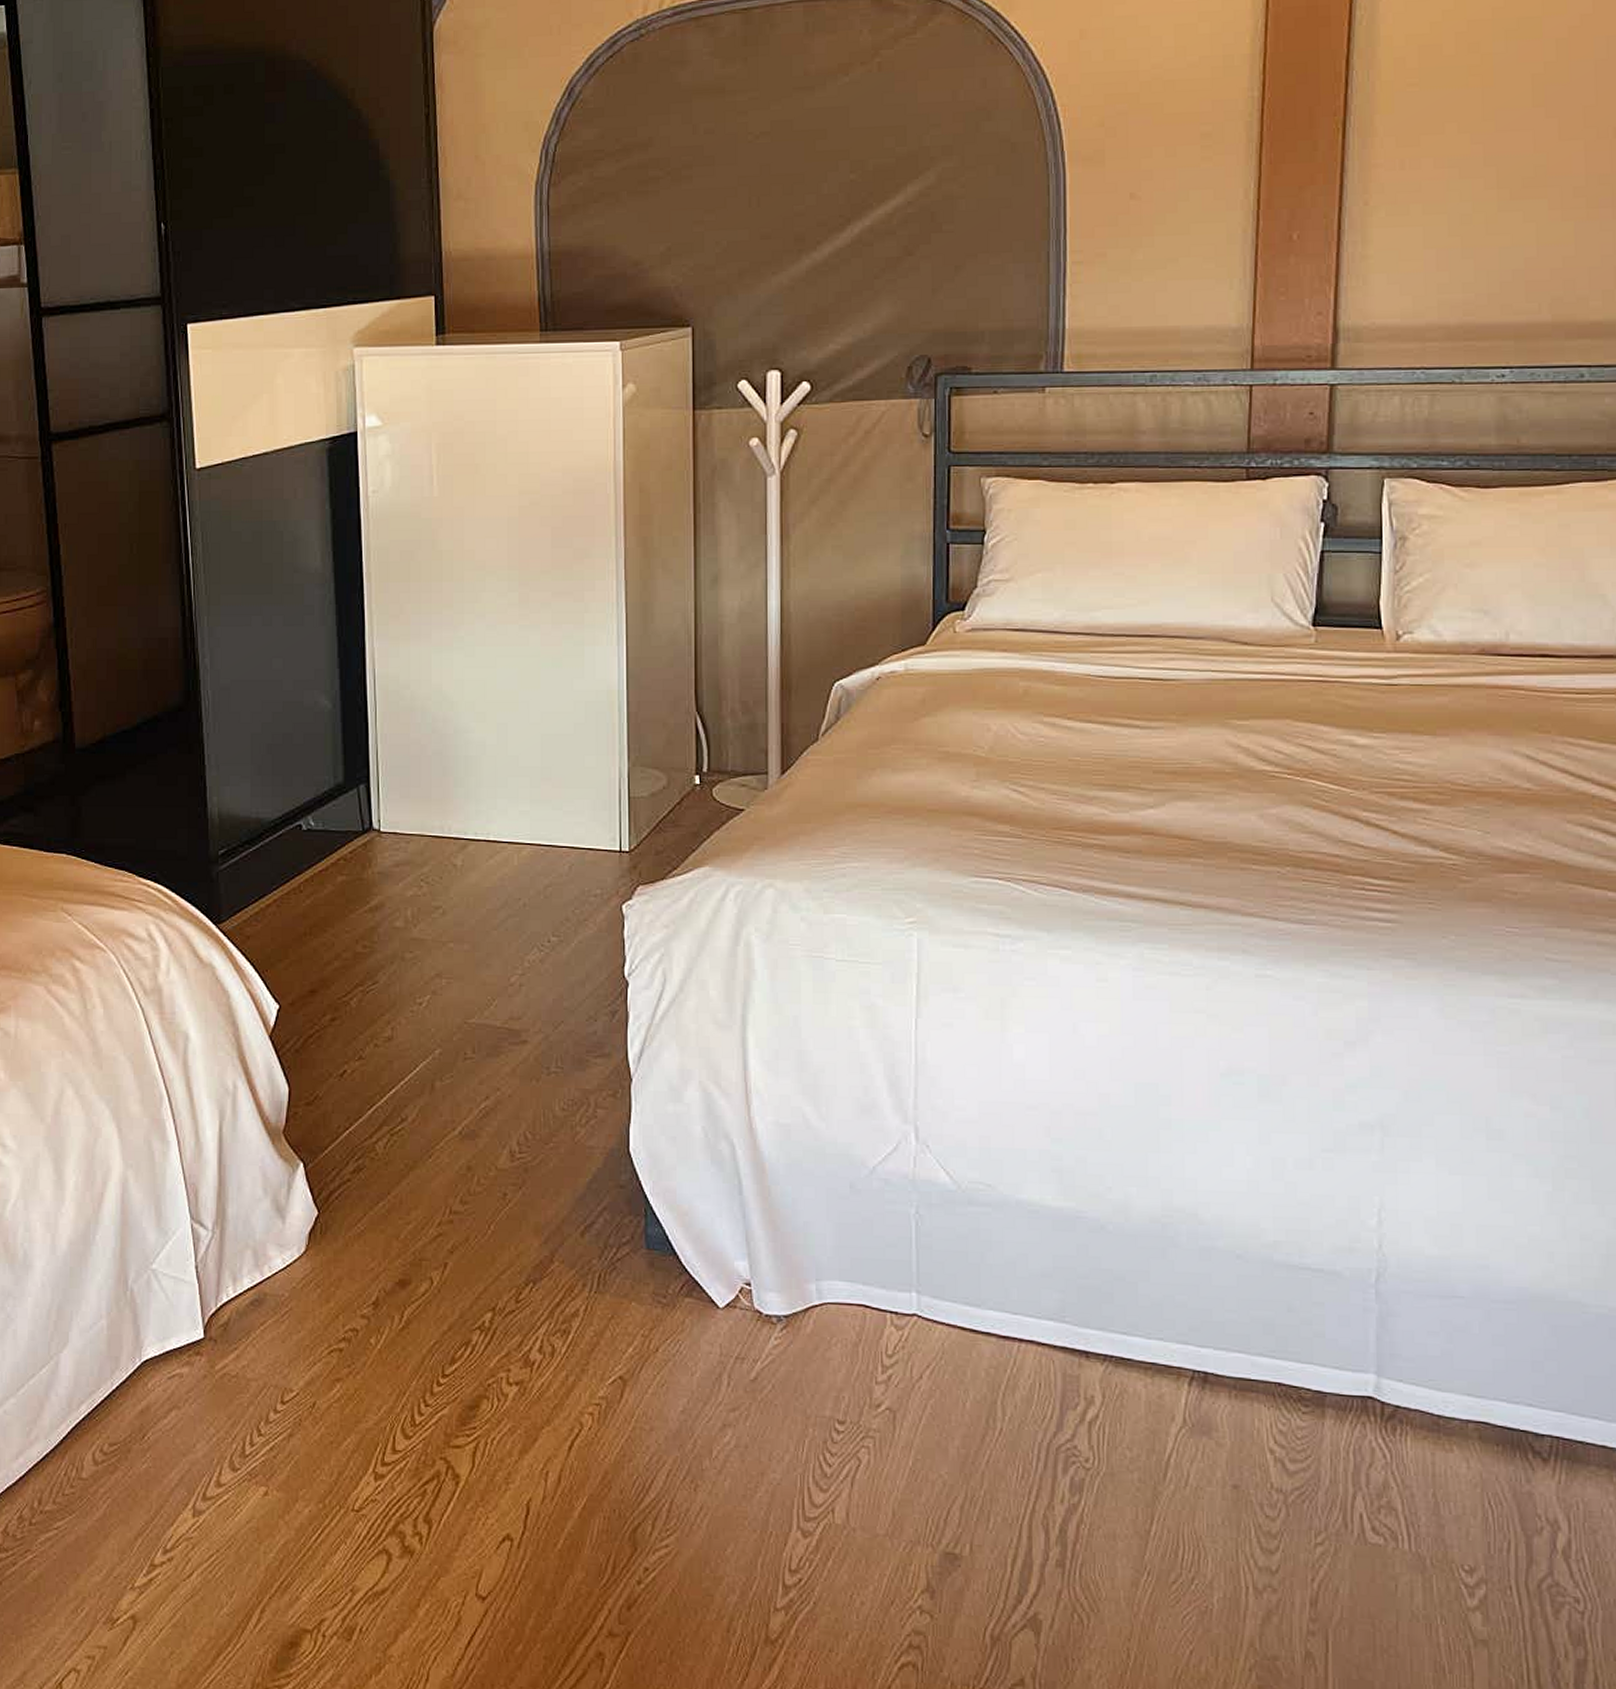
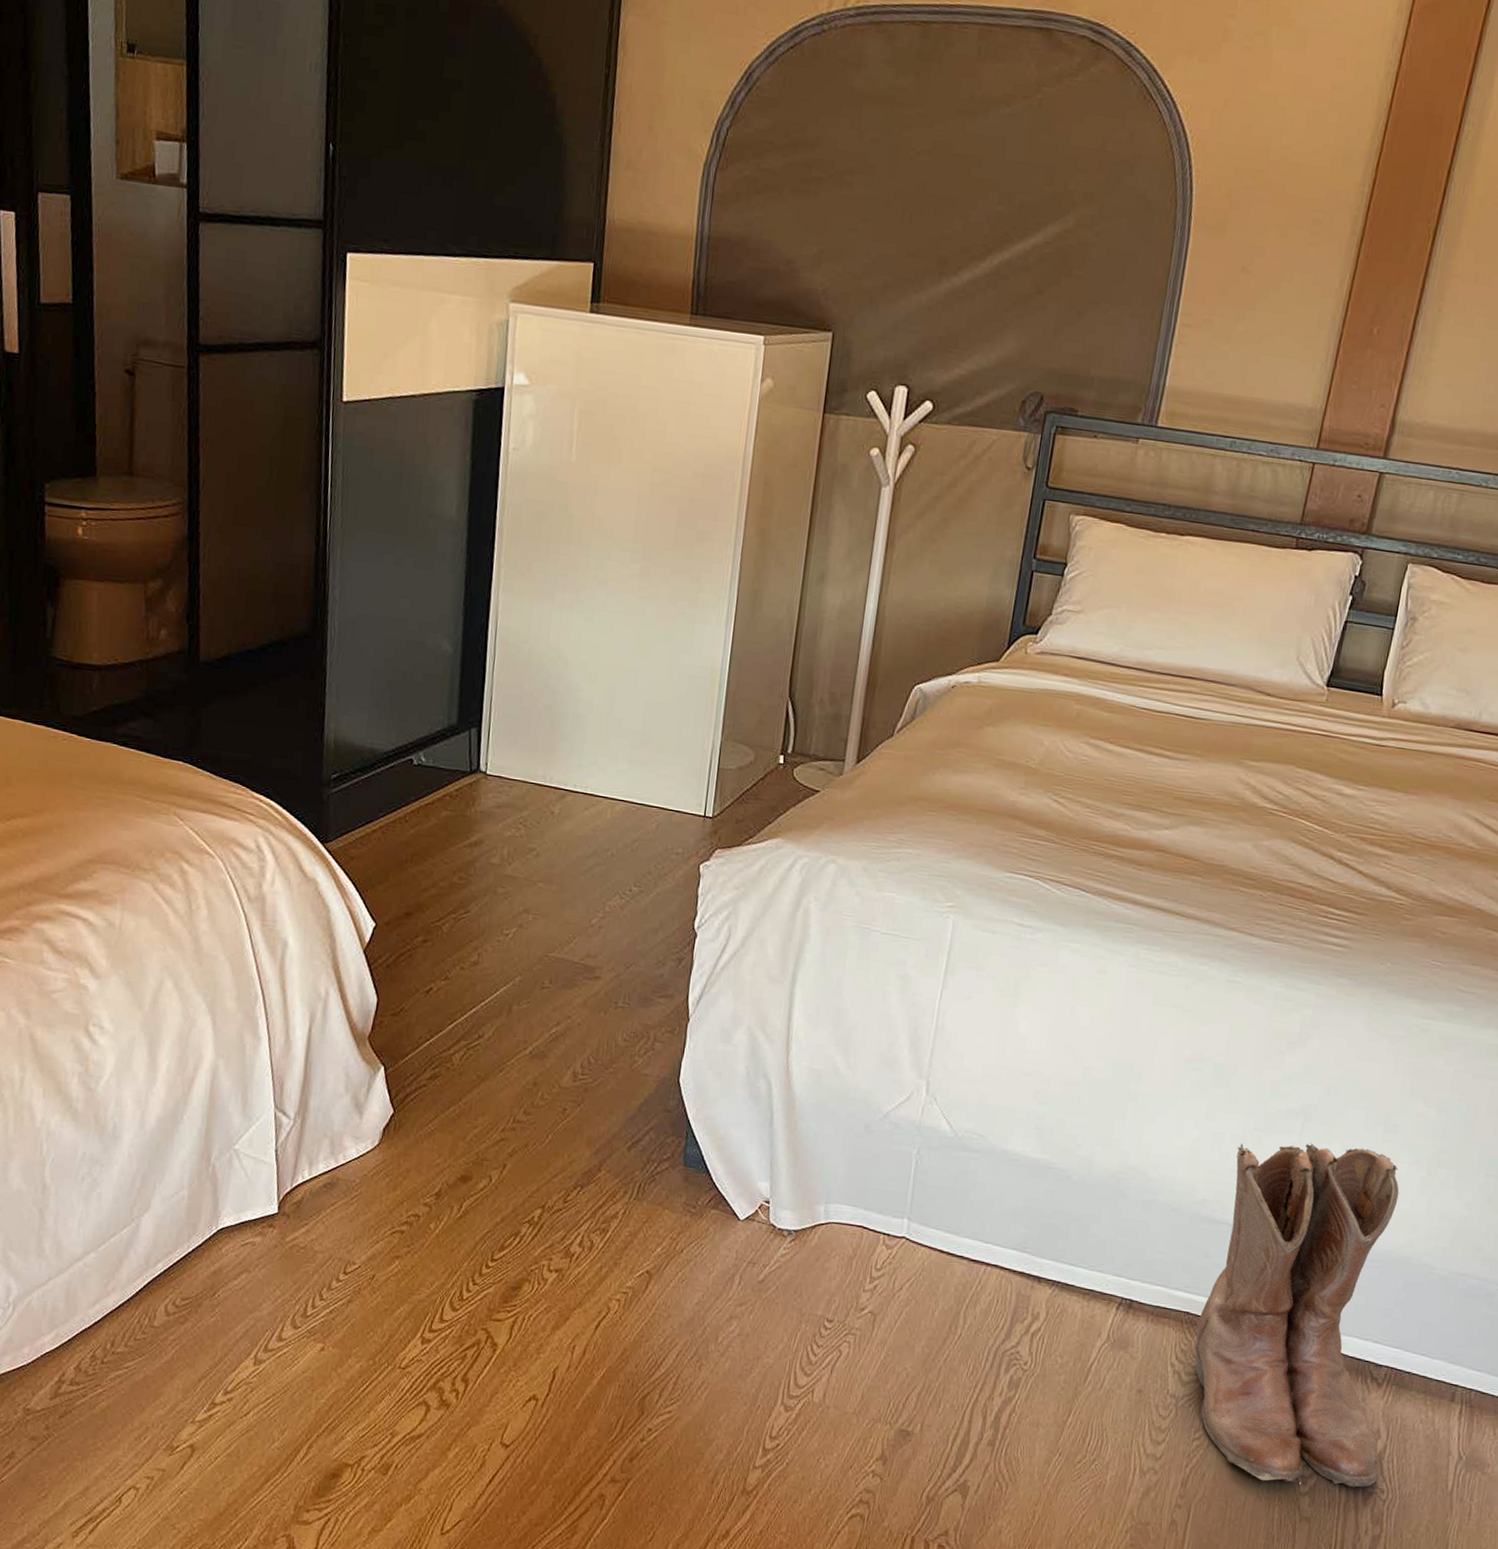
boots: none [1294,1161,1567,1597] -> present [1194,1143,1399,1488]

